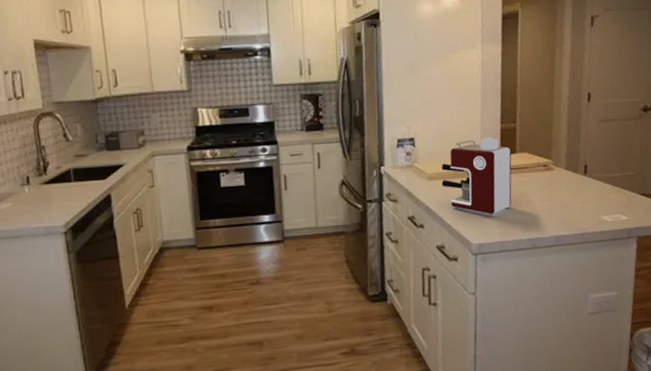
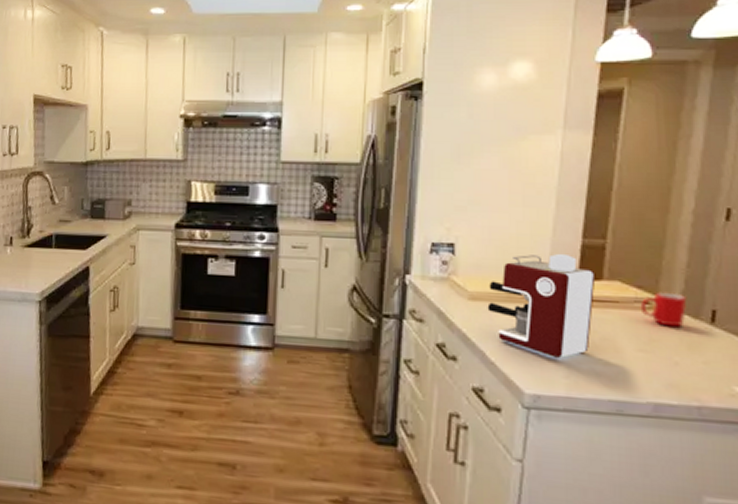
cup: none [541,156,569,181] -> present [640,291,687,327]

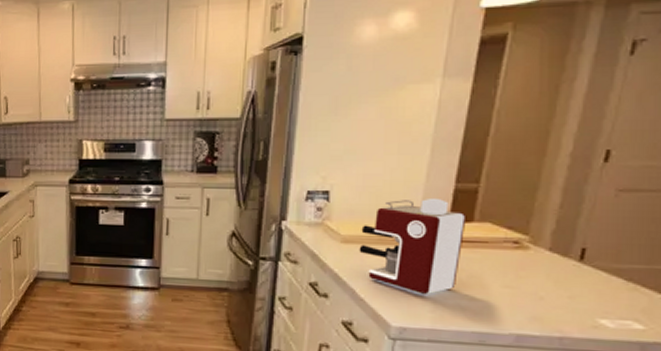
cup: present [640,291,687,327] -> none [509,232,557,265]

